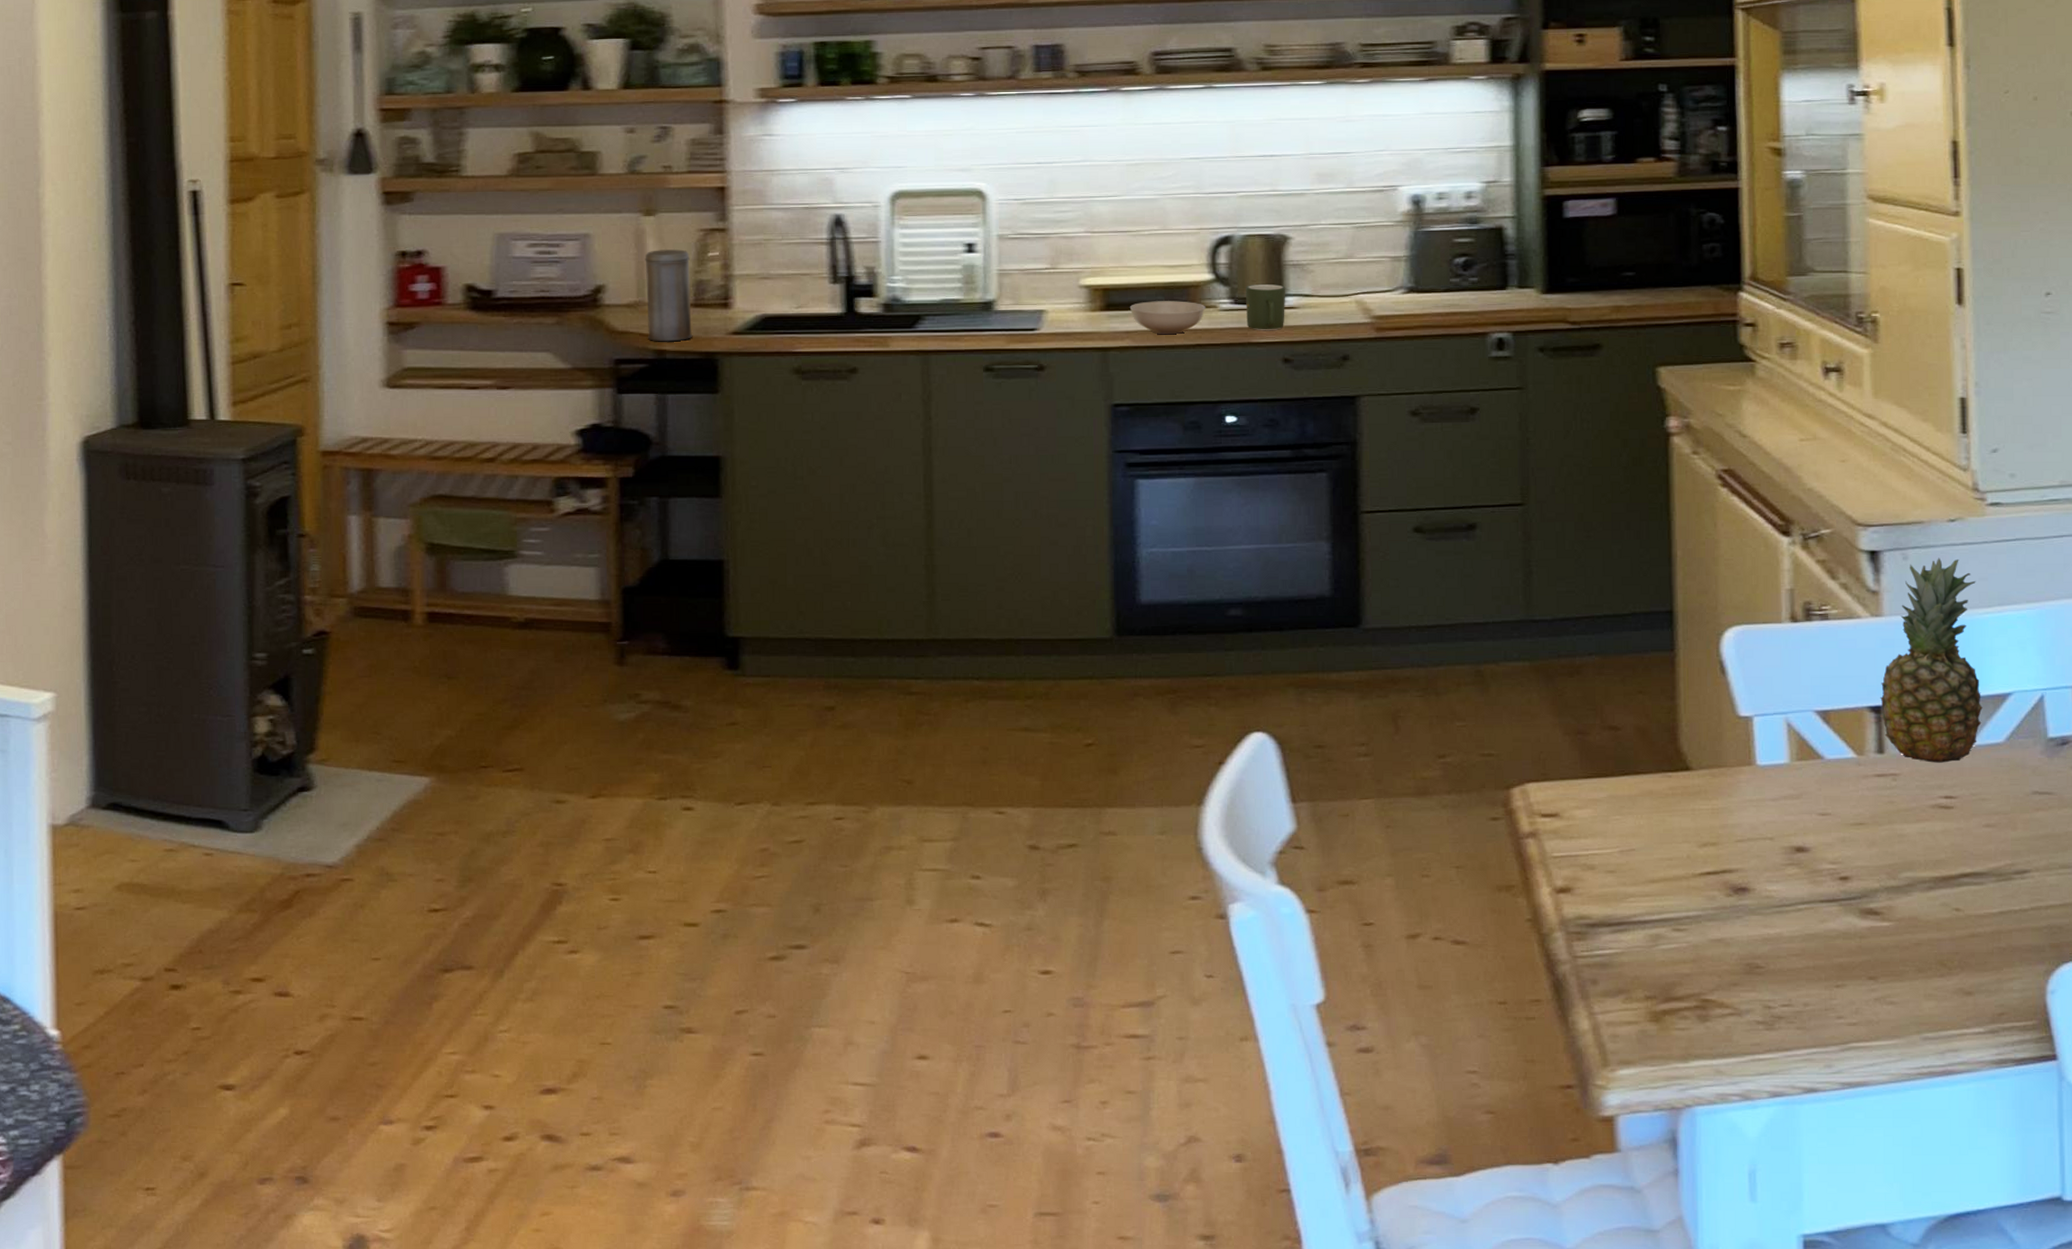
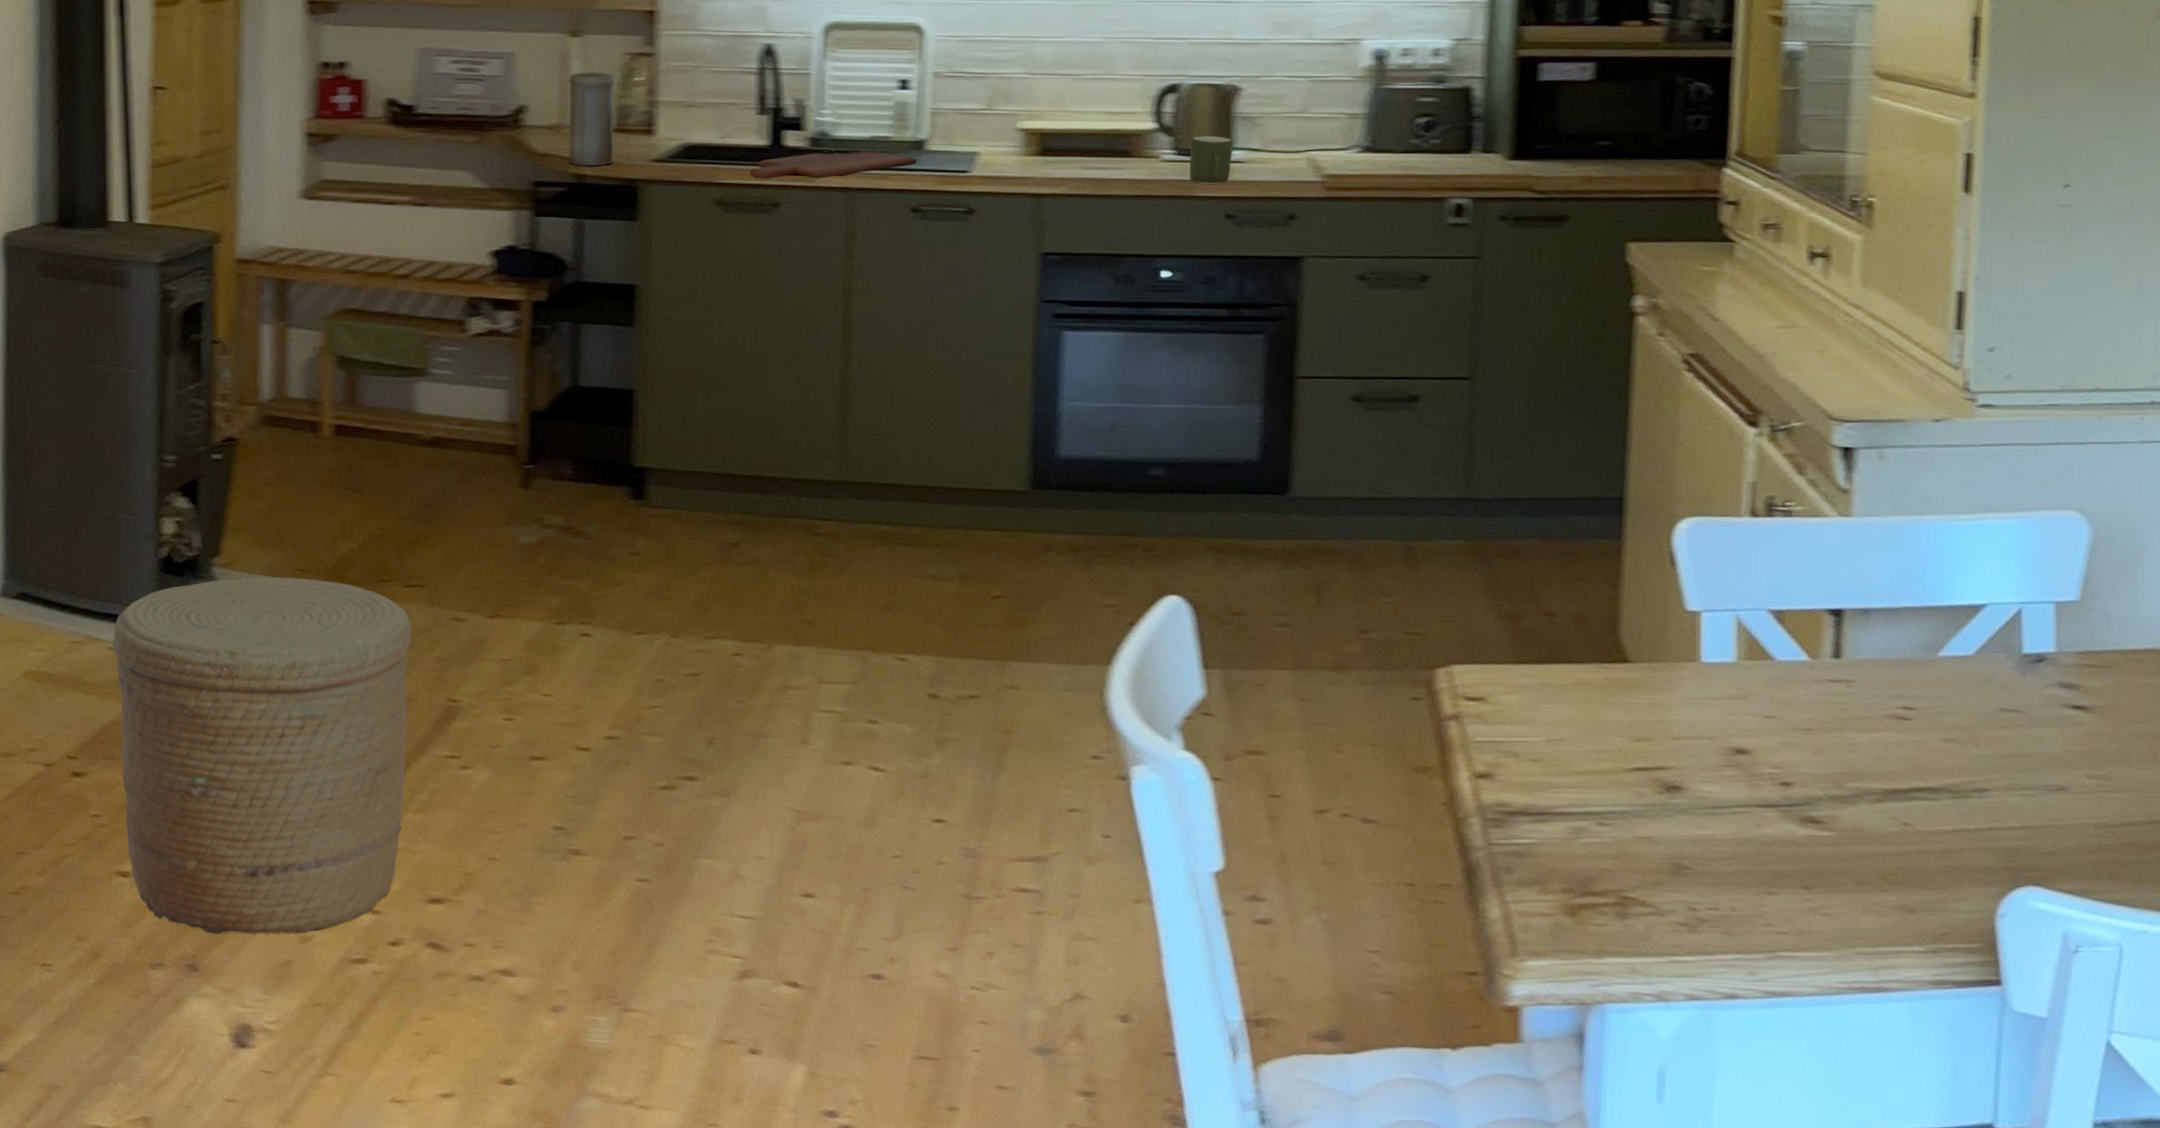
woven basket: none [207,769,513,1142] -> present [112,576,412,934]
cutting board: none [826,312,987,346] -> present [750,149,917,179]
bowl: present [1129,301,1206,335] -> none [1066,148,1147,184]
fruit: present [1879,557,1983,763] -> none [1839,458,1958,673]

